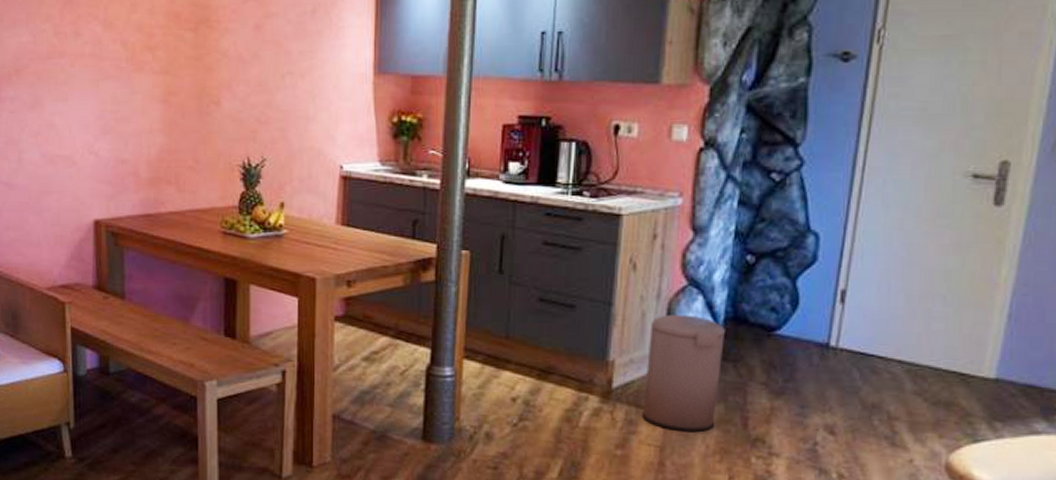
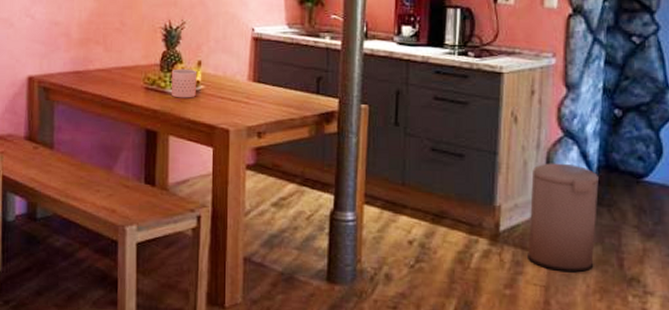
mug: none [251,211,280,244] -> present [171,68,197,98]

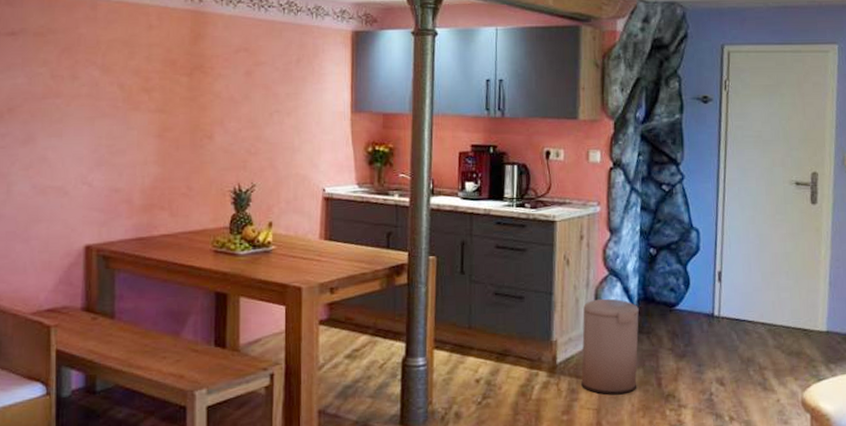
mug: present [171,68,197,98] -> none [241,230,268,260]

